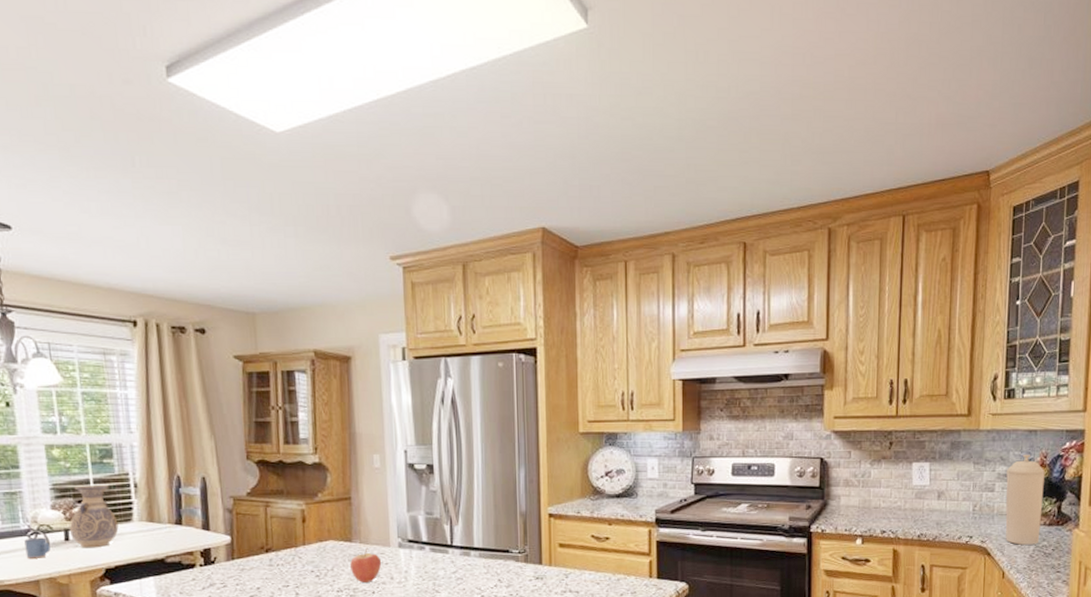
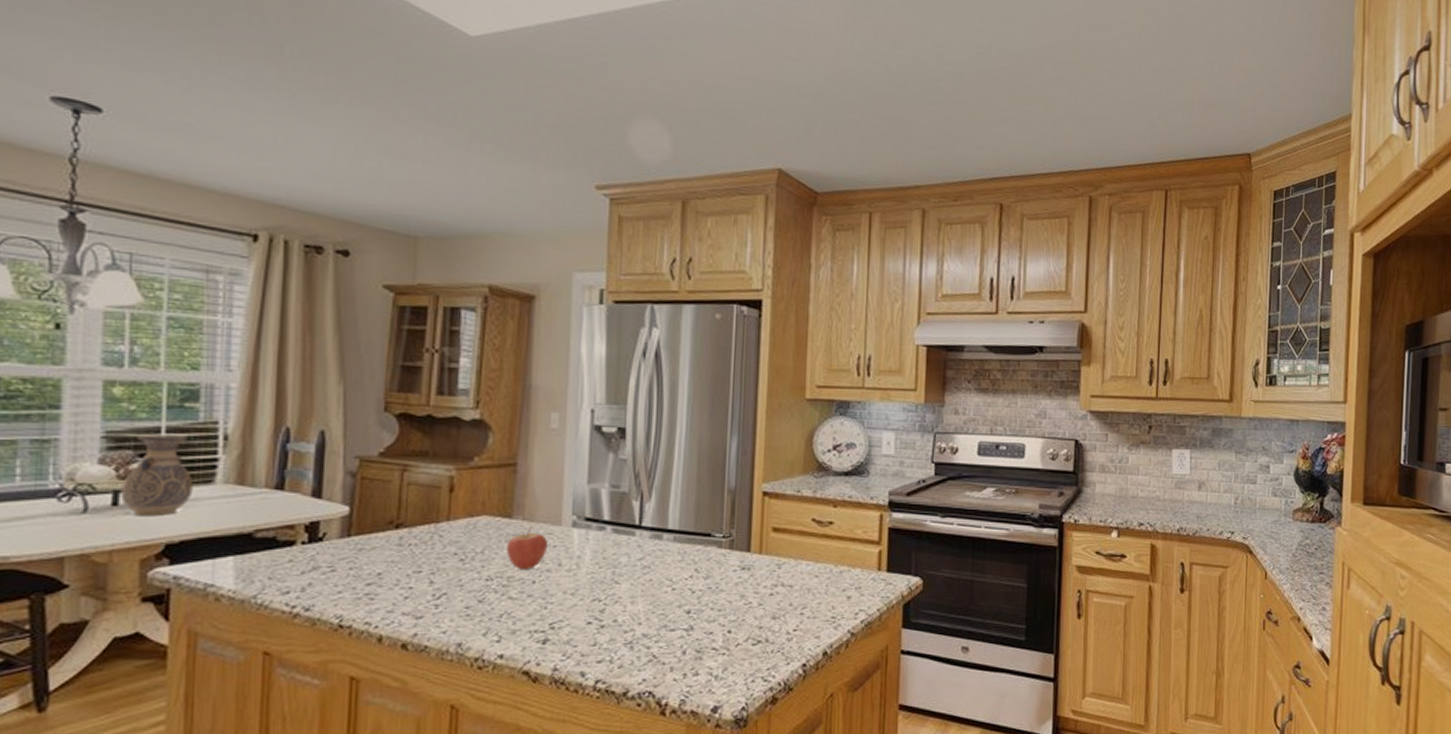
mug: present [24,537,51,558] -> none [50,500,88,528]
canister: present [1005,454,1046,545] -> none [1268,445,1308,543]

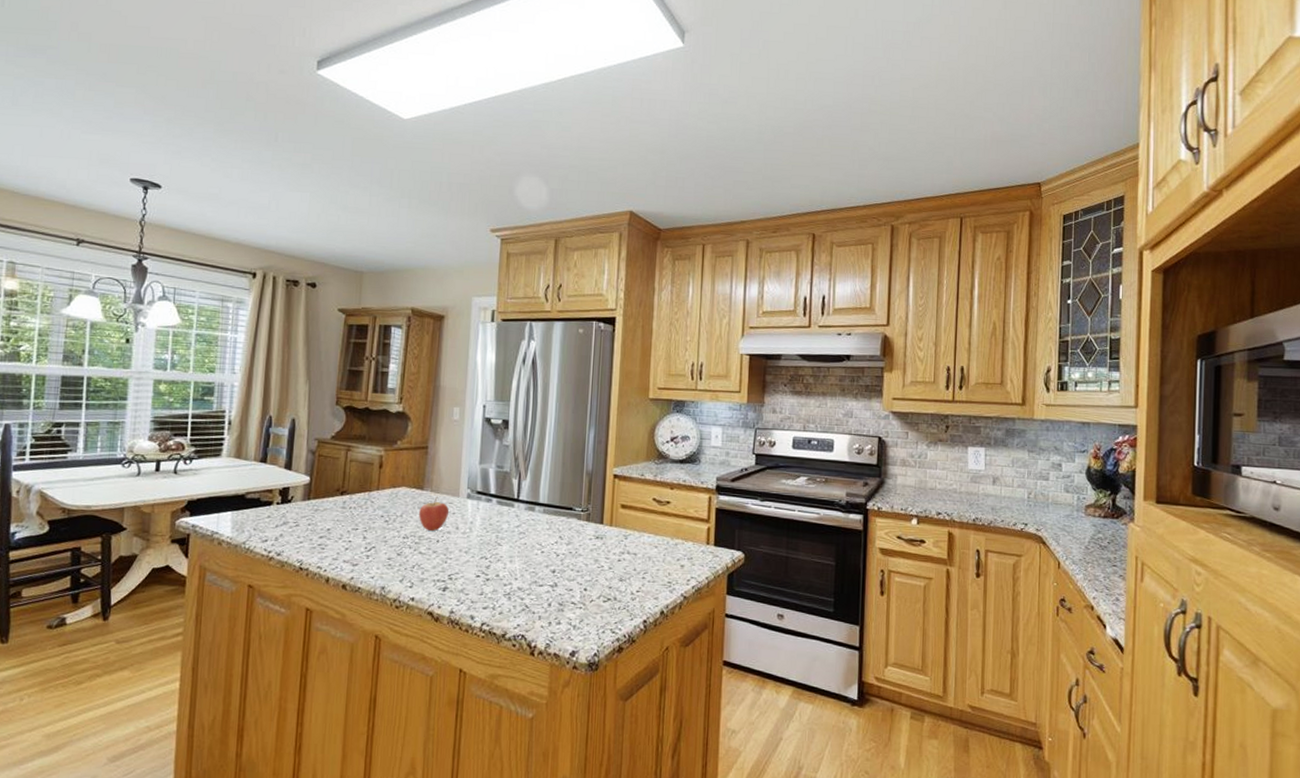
vase: present [120,435,193,517] -> none [161,419,208,480]

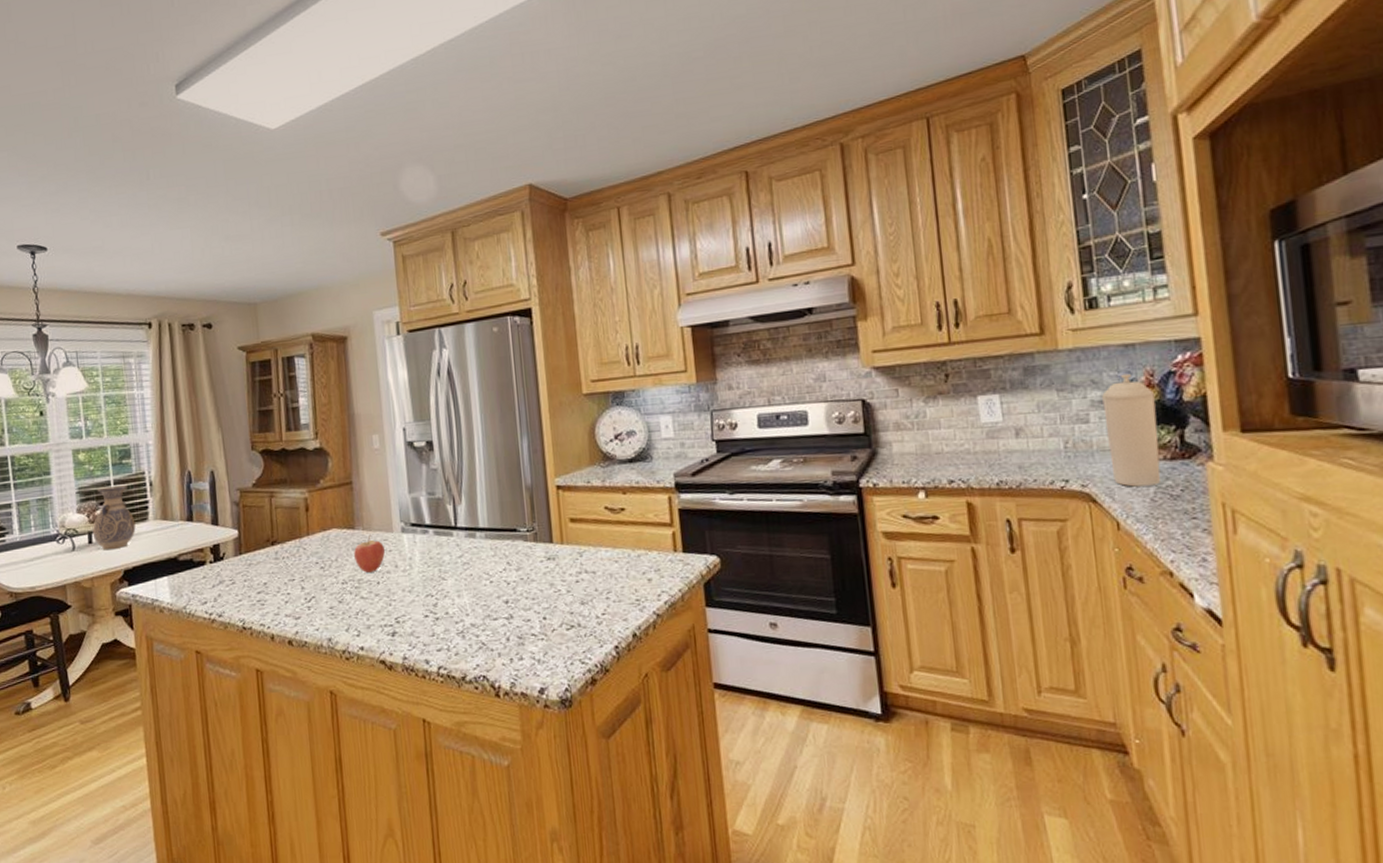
vase: none [161,419,208,480] -> present [92,485,136,550]
canister: none [1060,445,1100,536] -> present [1102,373,1161,487]

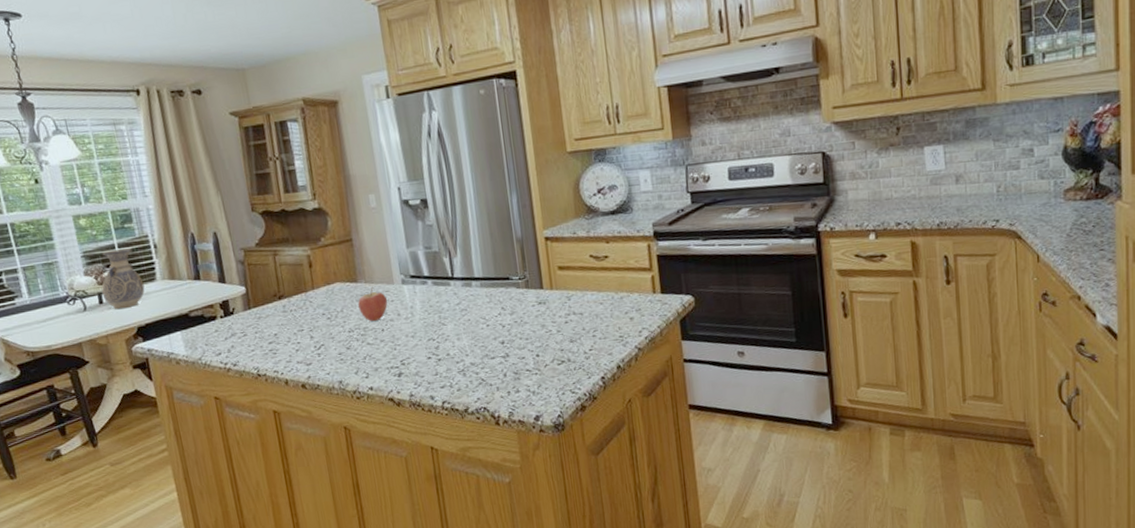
canister: present [1102,373,1161,487] -> none [1032,124,1078,225]

